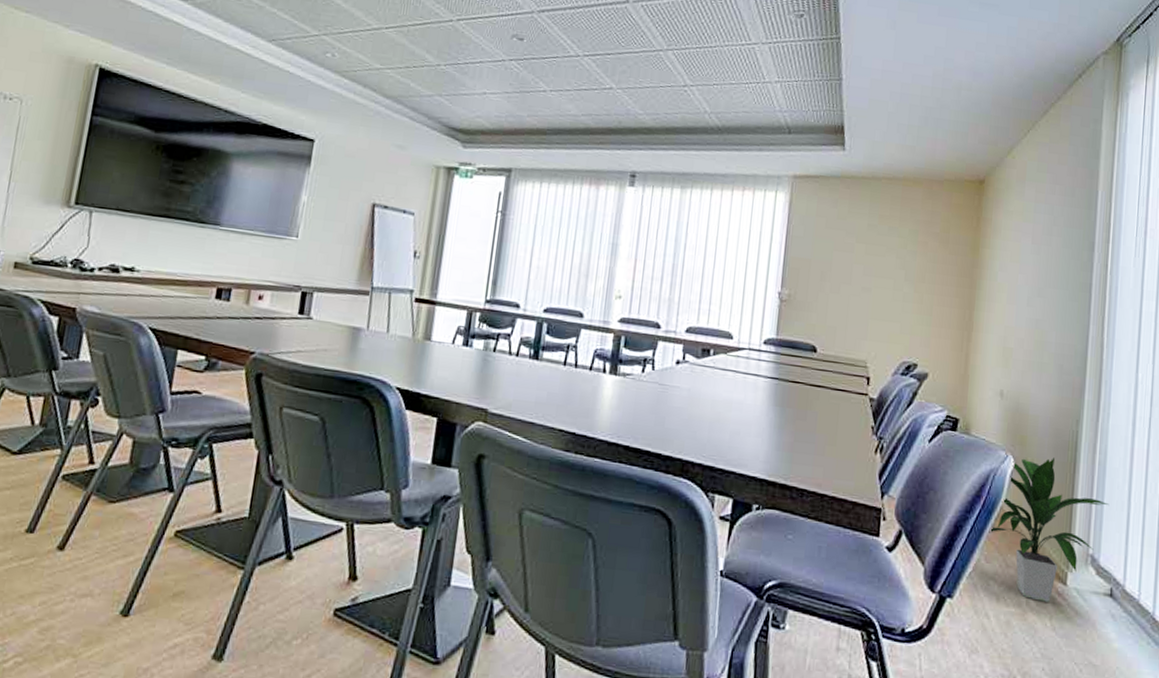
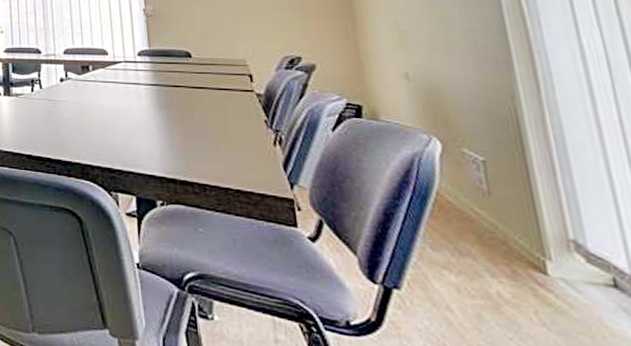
indoor plant: present [989,458,1110,602] -> none [428,137,583,294]

